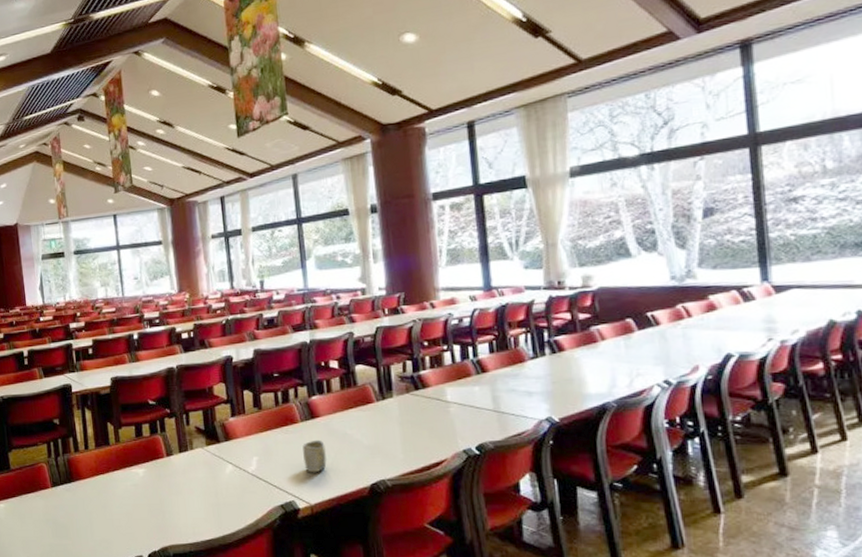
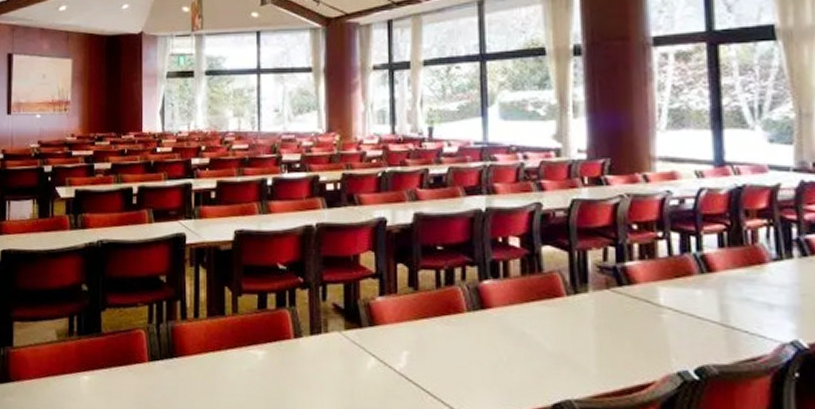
cup: present [302,439,327,473] -> none [467,337,497,381]

